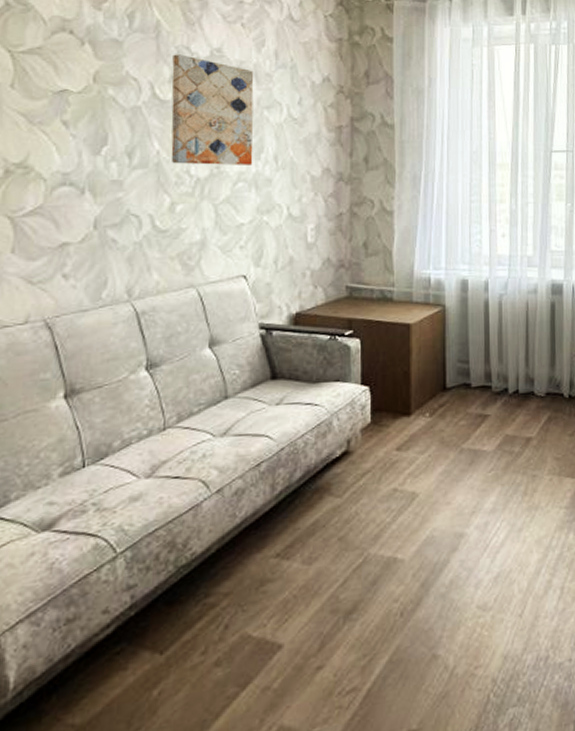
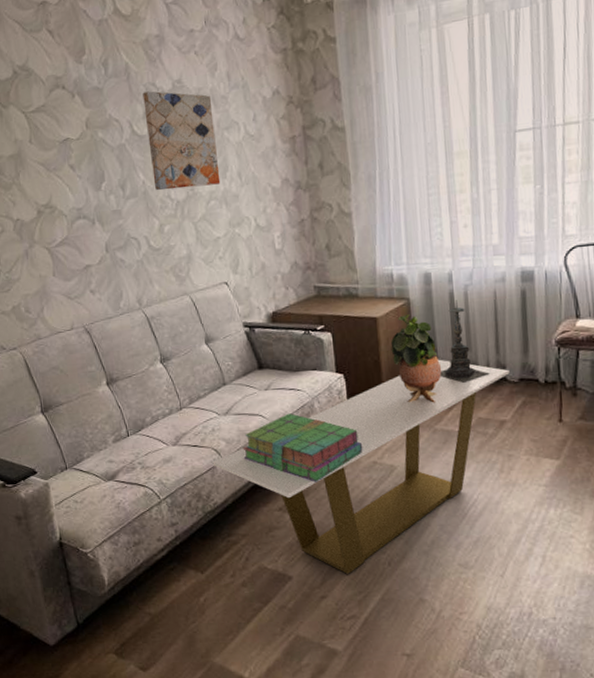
coffee table: none [197,371,537,634] -> present [212,359,510,574]
stack of books: none [239,433,383,518] -> present [242,413,363,482]
potted plant: none [422,322,473,419] -> present [390,315,442,403]
candle holder: none [470,309,519,398] -> present [439,300,490,384]

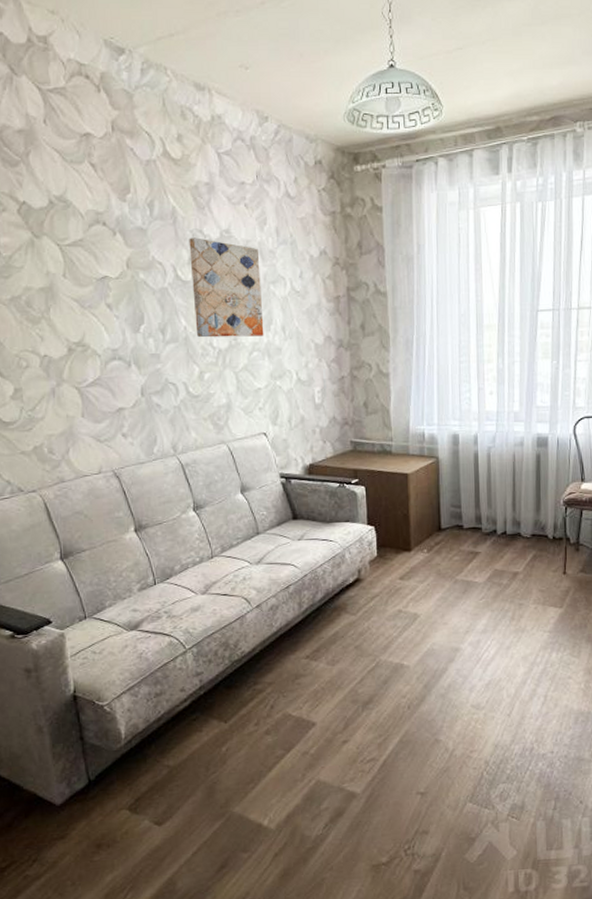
coffee table: present [212,359,510,574] -> none [242,514,524,719]
stack of books: present [242,413,363,482] -> none [273,563,390,630]
potted plant: present [390,315,442,403] -> none [419,472,465,555]
candle holder: present [439,300,490,384] -> none [462,460,506,538]

